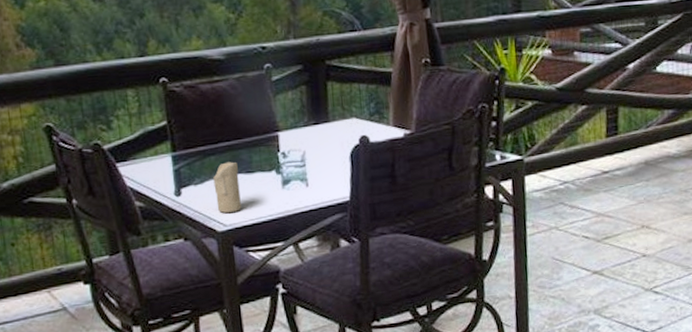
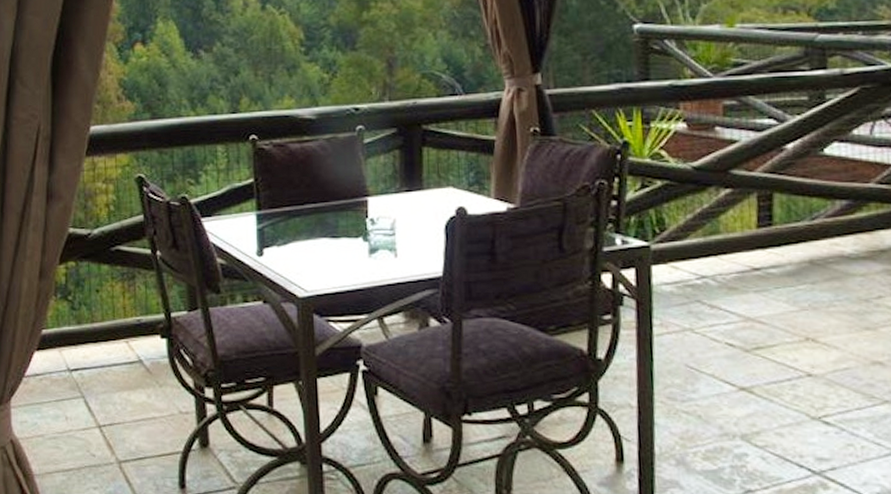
candle: present [213,162,241,214] -> none [297,225,324,279]

